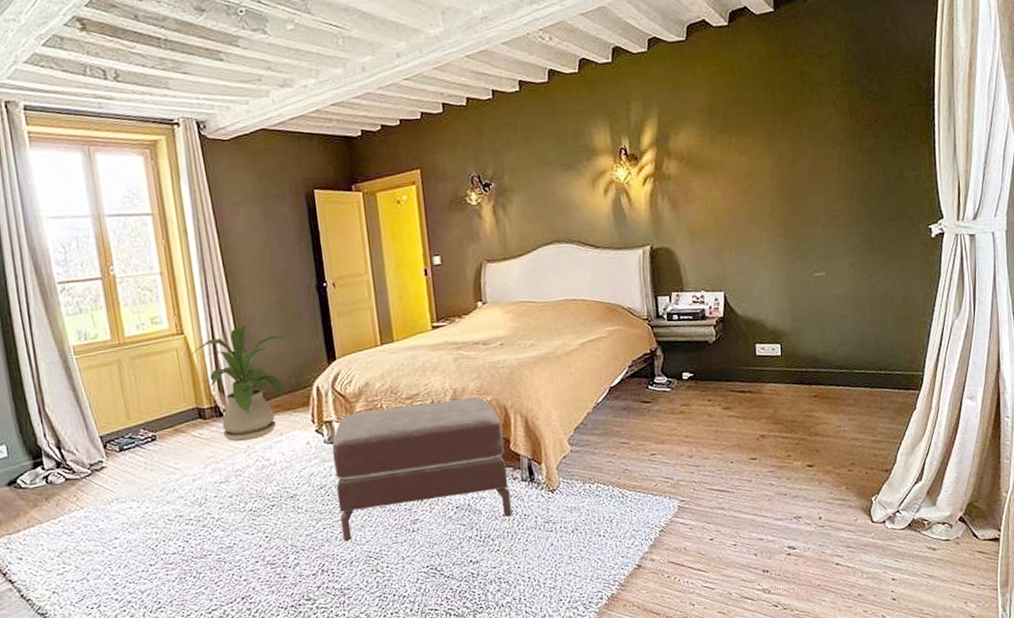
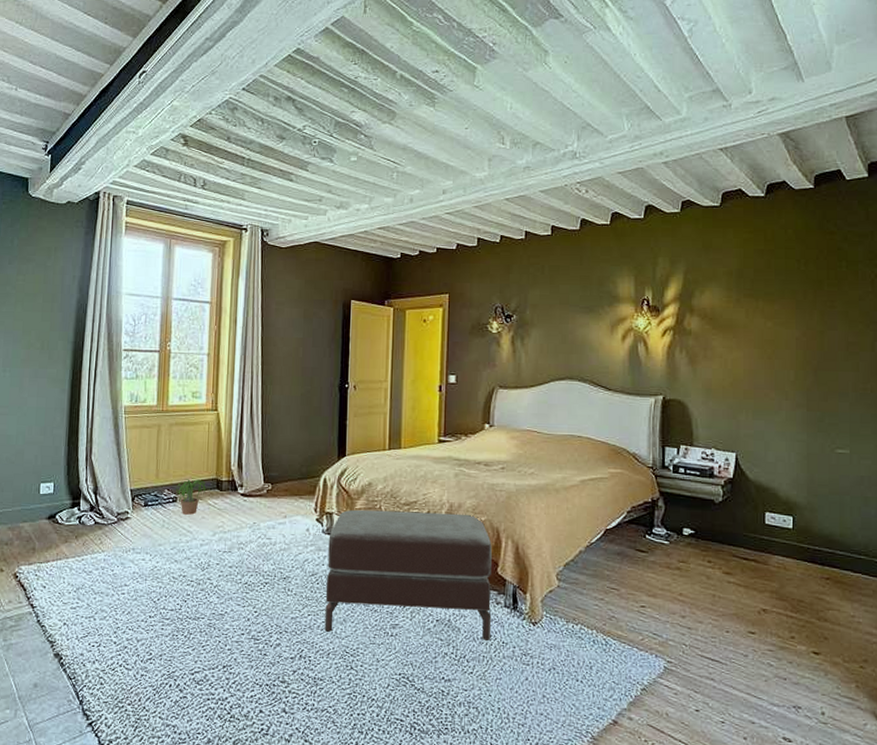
potted plant: none [152,411,187,452] -> present [176,479,206,515]
house plant: present [191,325,293,442] -> none [220,411,310,518]

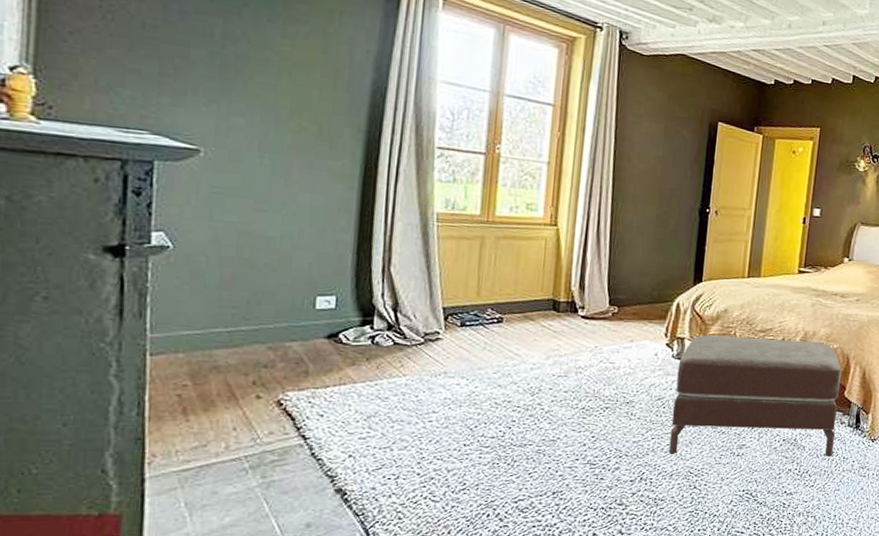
potted plant: present [176,479,206,515] -> none [501,298,540,337]

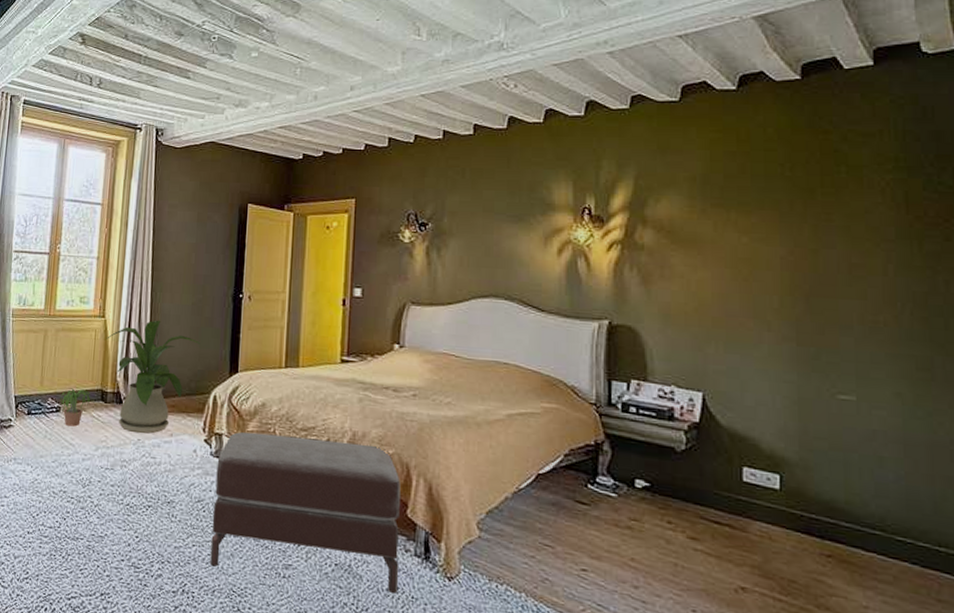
potted plant: none [501,298,540,337] -> present [59,388,90,427]
house plant: none [559,230,665,341] -> present [107,320,201,434]

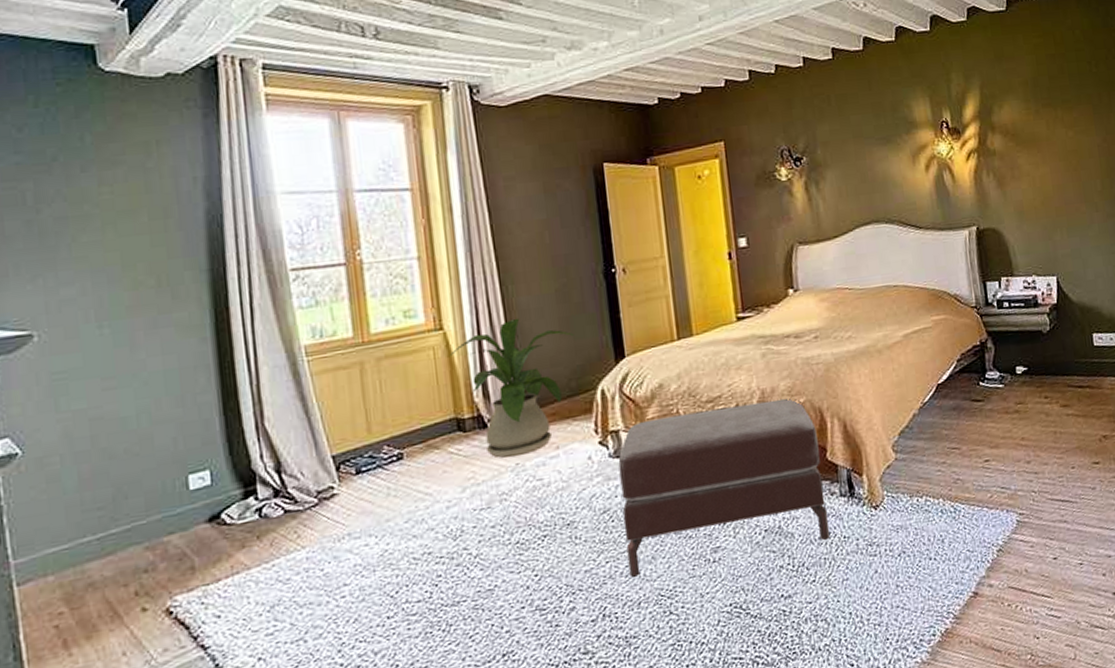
potted plant: present [59,388,90,427] -> none [399,423,443,474]

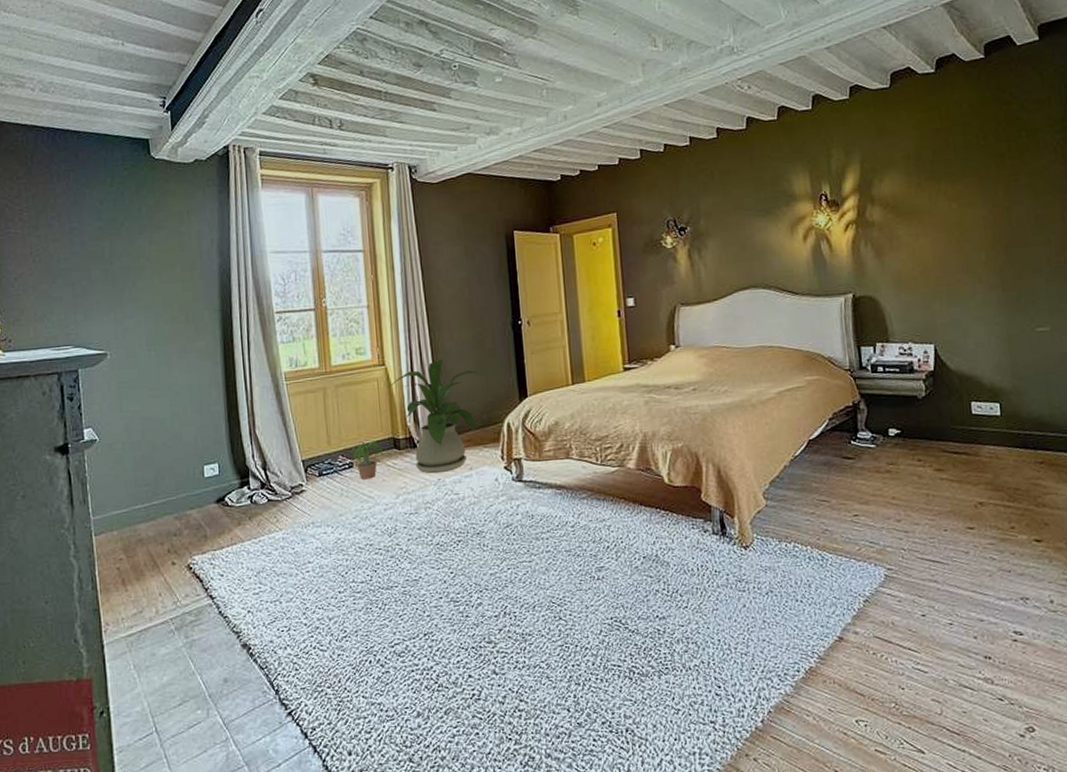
potted plant: none [399,423,443,474] -> present [350,440,383,480]
ottoman: present [618,398,830,577] -> none [520,443,702,584]

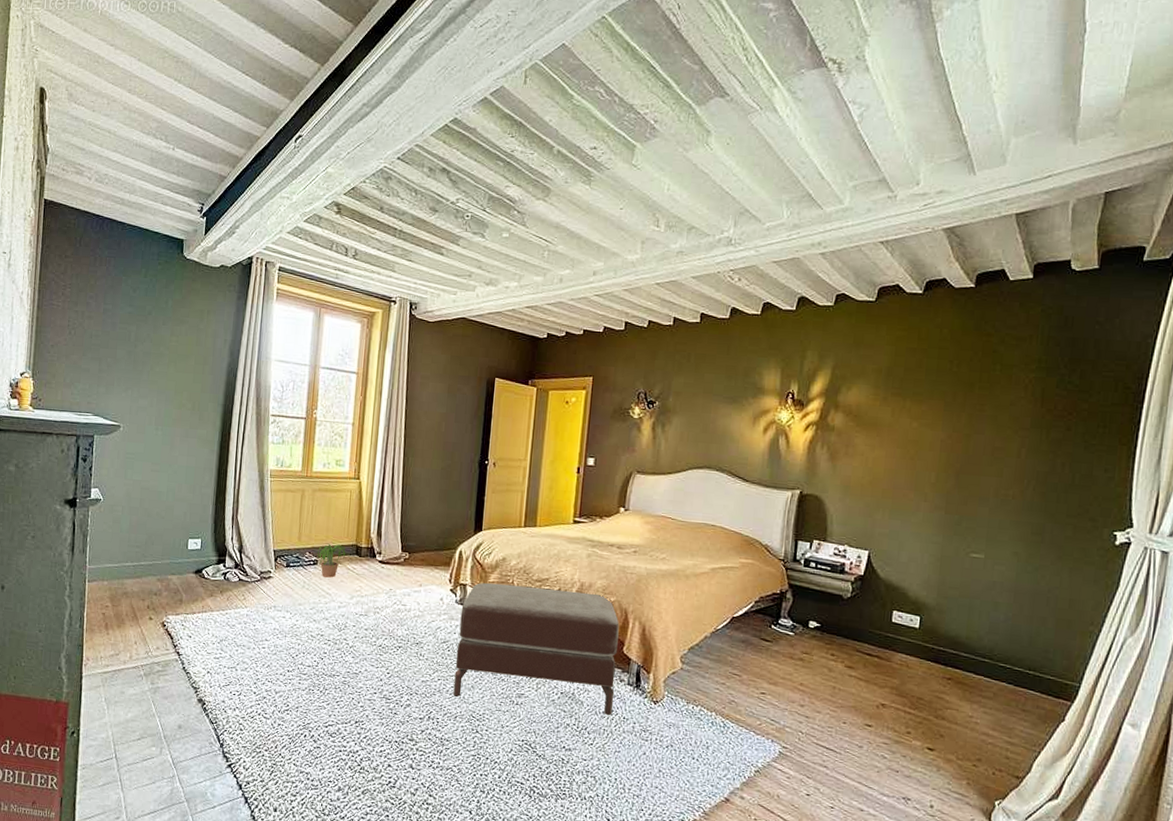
house plant: present [390,359,487,474] -> none [361,483,449,585]
ottoman: none [520,443,702,584] -> present [453,582,619,715]

